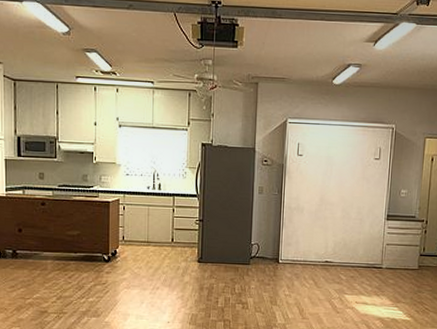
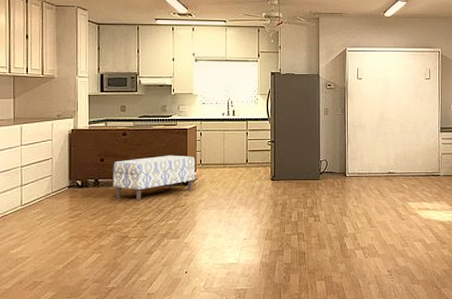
bench: none [31,229,118,276] -> present [113,155,196,201]

